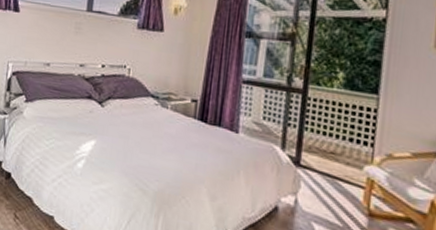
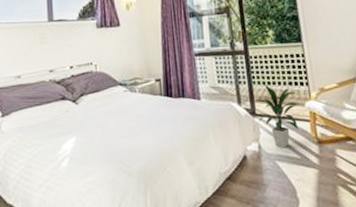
indoor plant: none [301,133,357,211] -> present [255,84,300,148]

